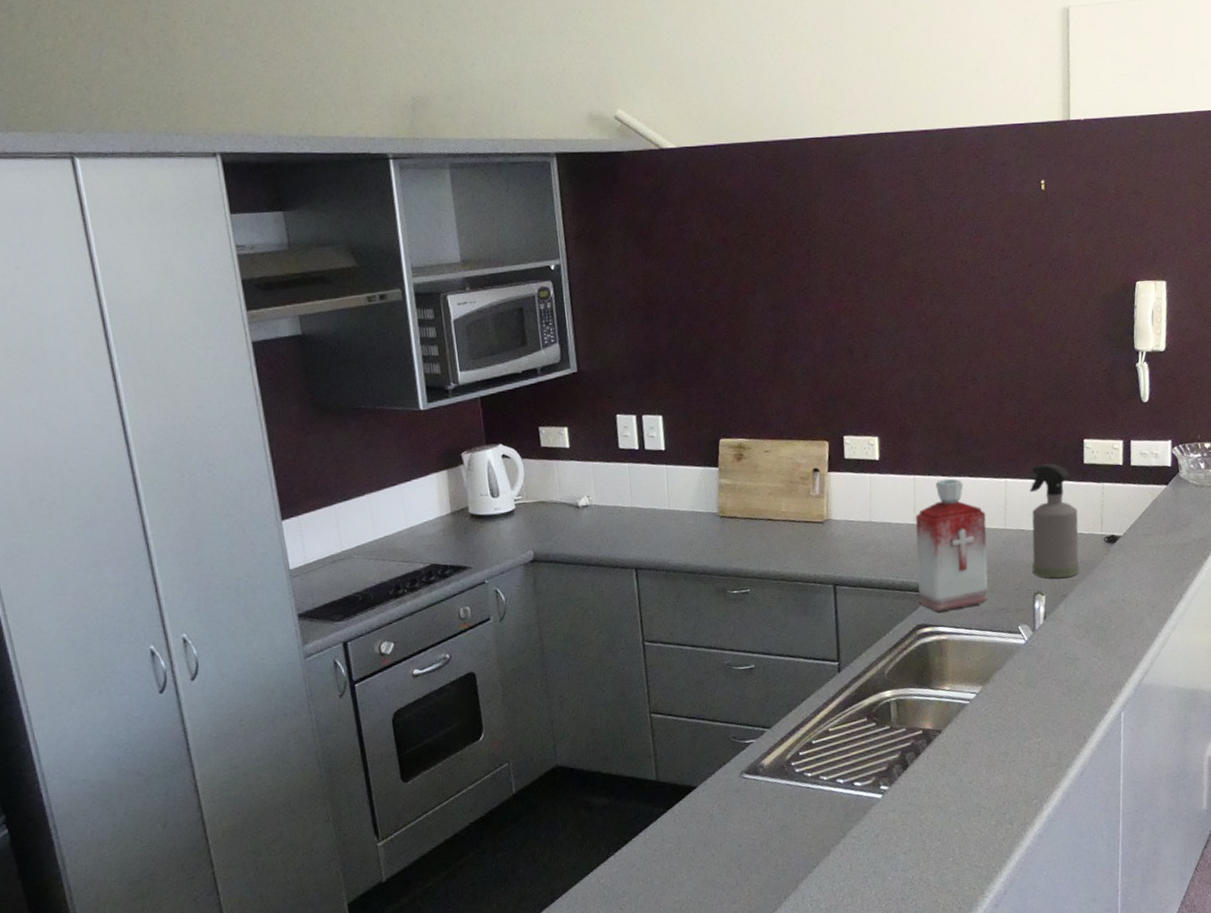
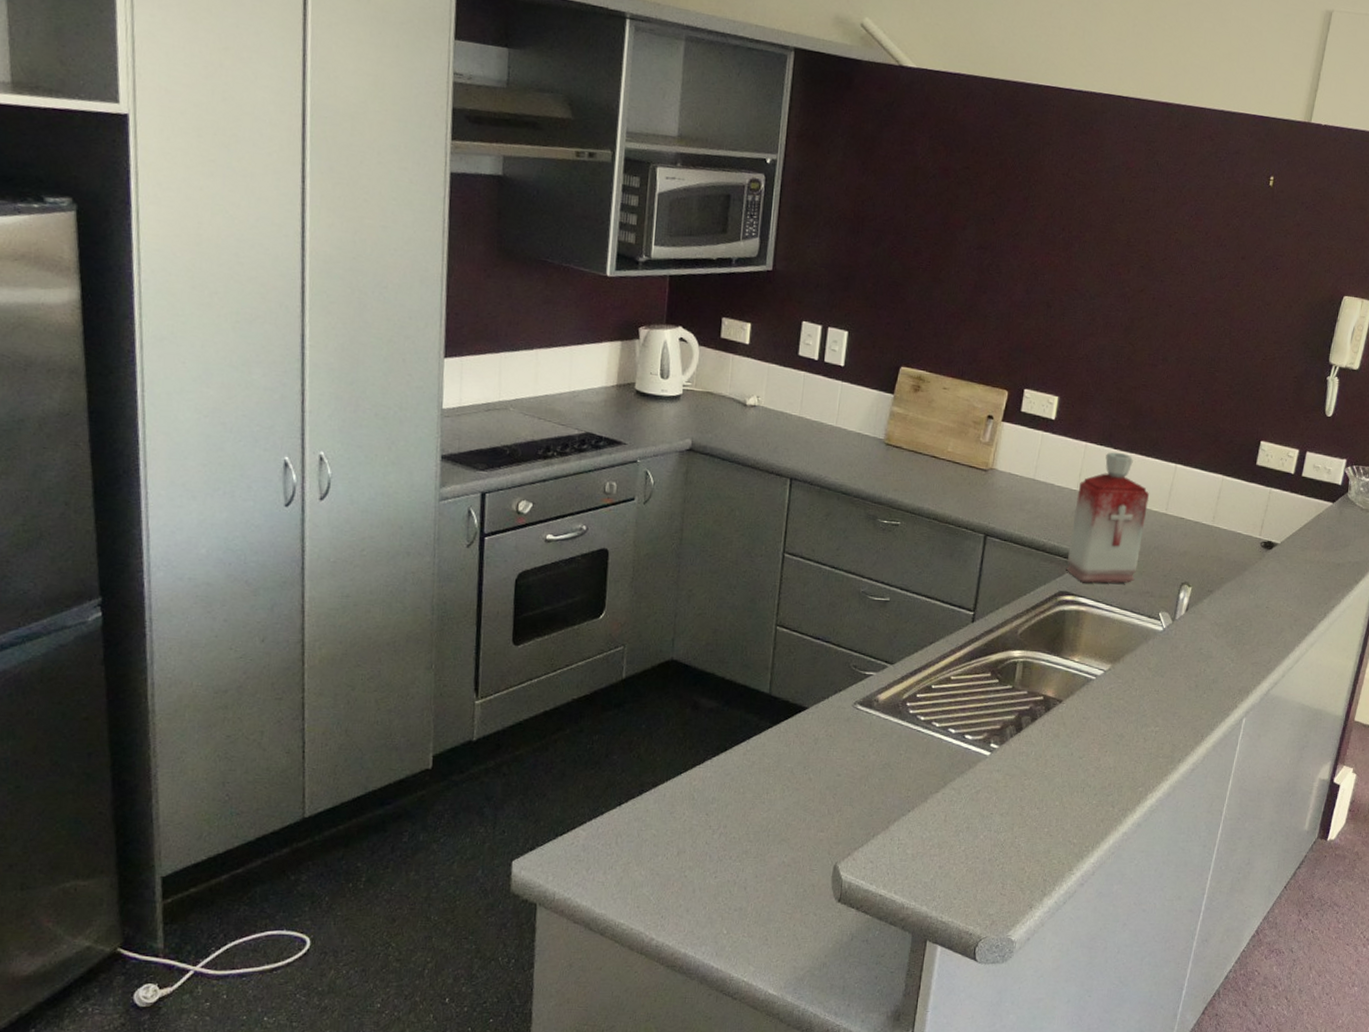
spray bottle: present [1029,463,1080,579] -> none [1184,456,1241,574]

